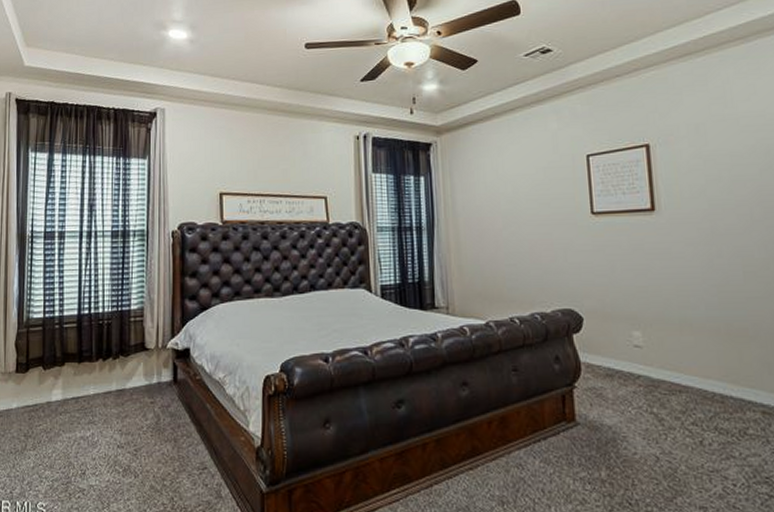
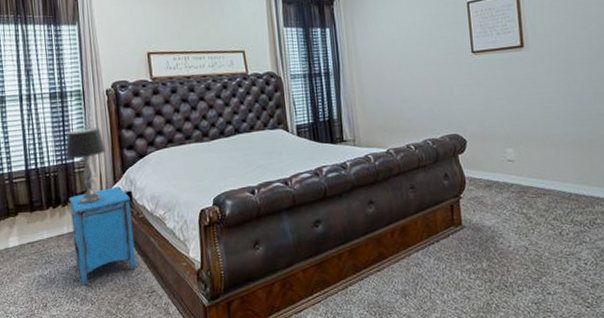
table lamp: none [121,271,166,358] -> present [65,127,106,204]
nightstand: none [121,341,188,455] -> present [69,186,136,287]

